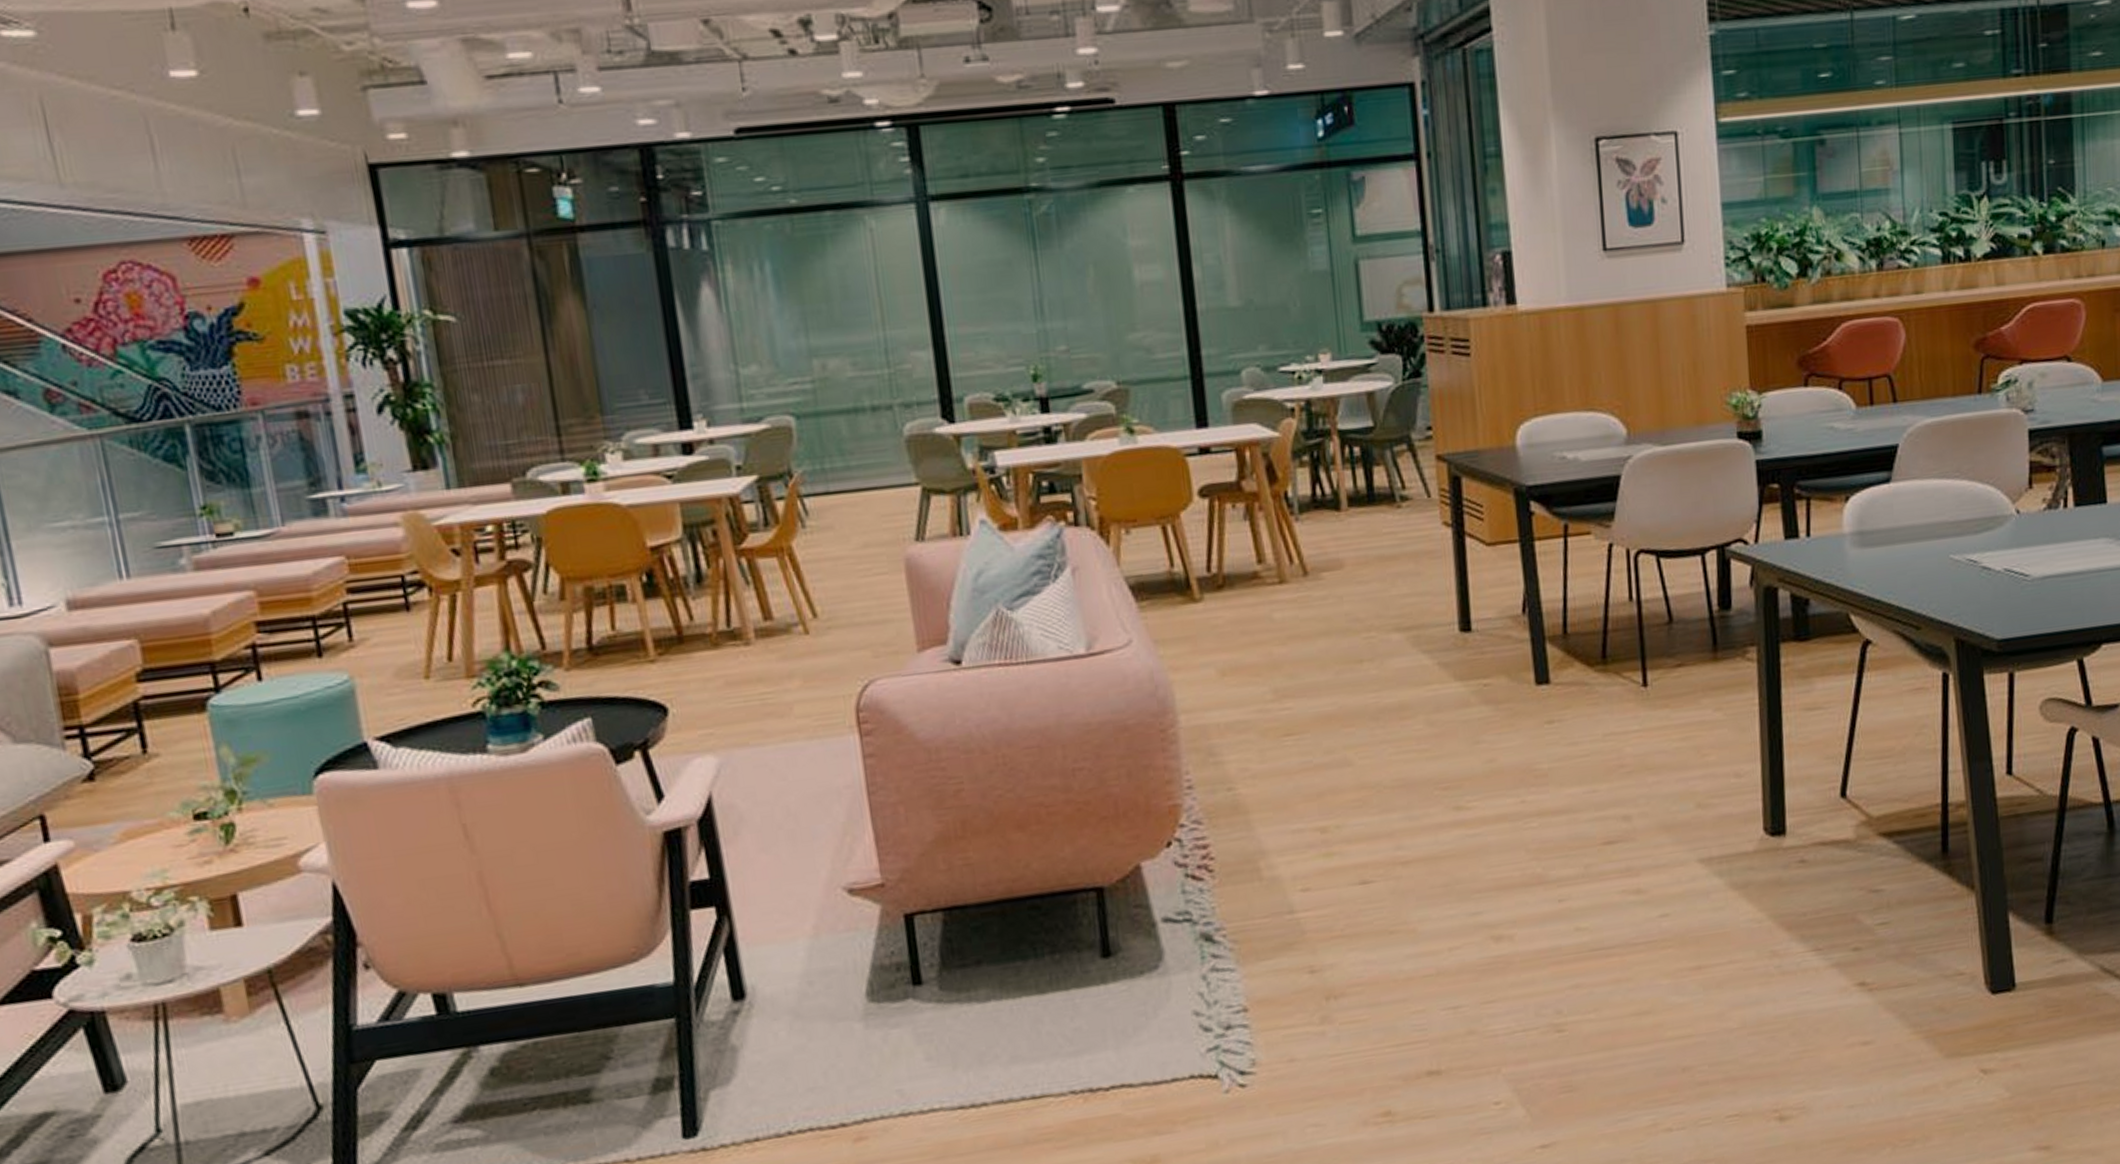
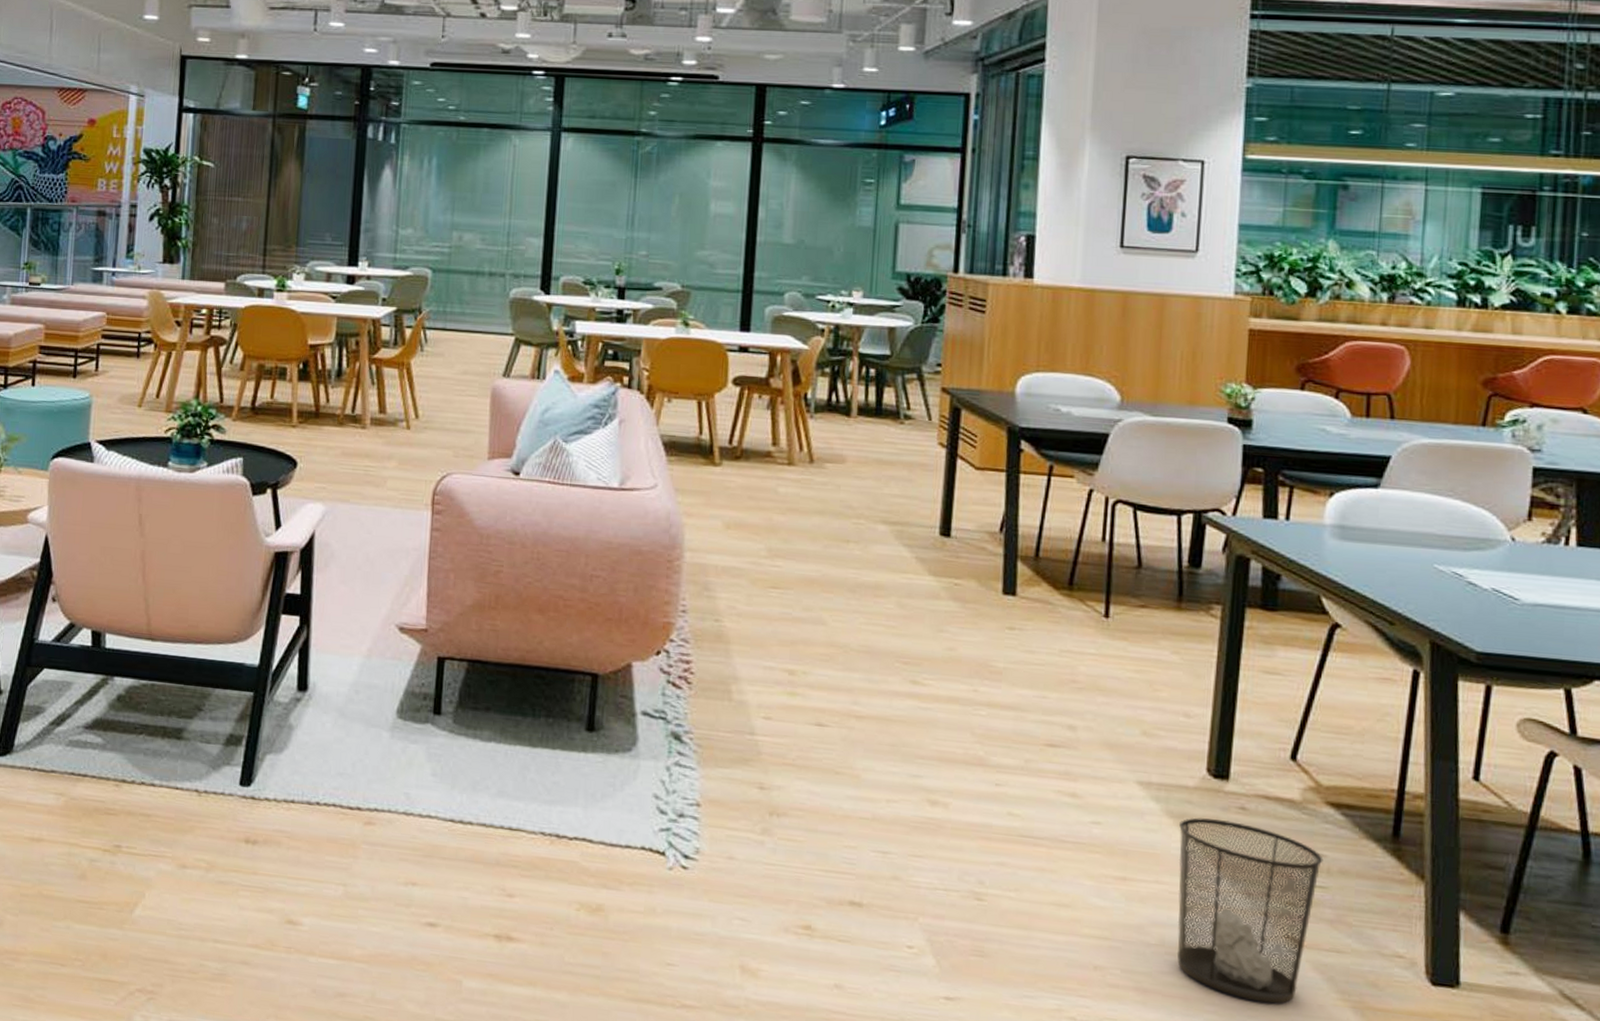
waste bin: none [1745,876,1883,1060] -> present [1176,817,1323,1004]

